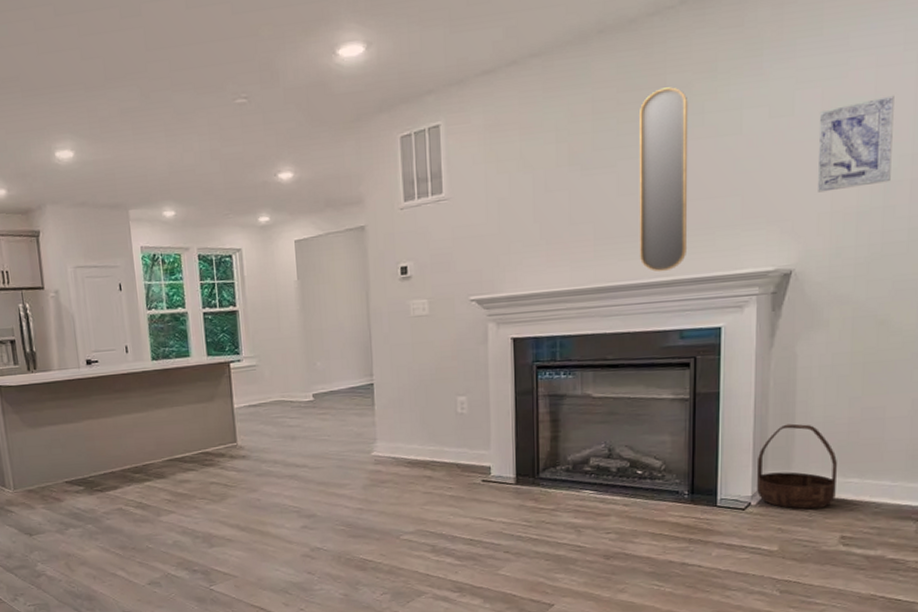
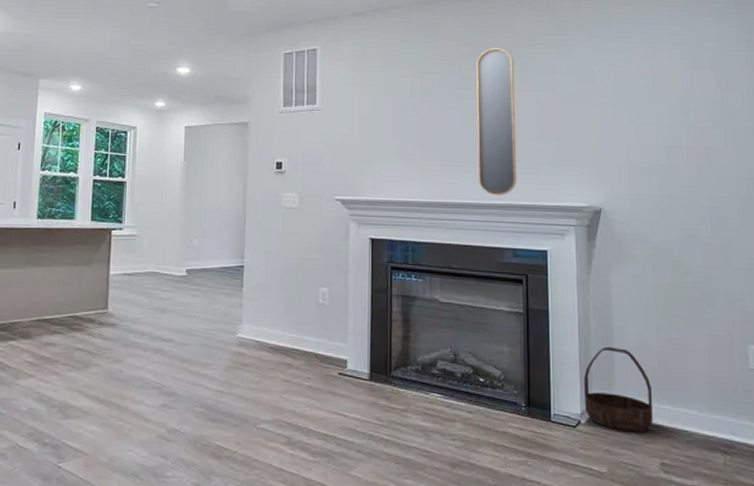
wall art: present [818,95,894,193] -> none [613,80,671,147]

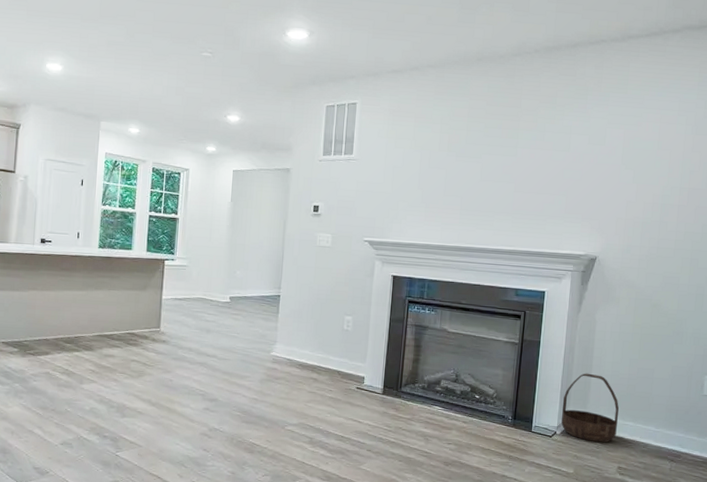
home mirror: present [477,48,517,196] -> none [492,108,535,243]

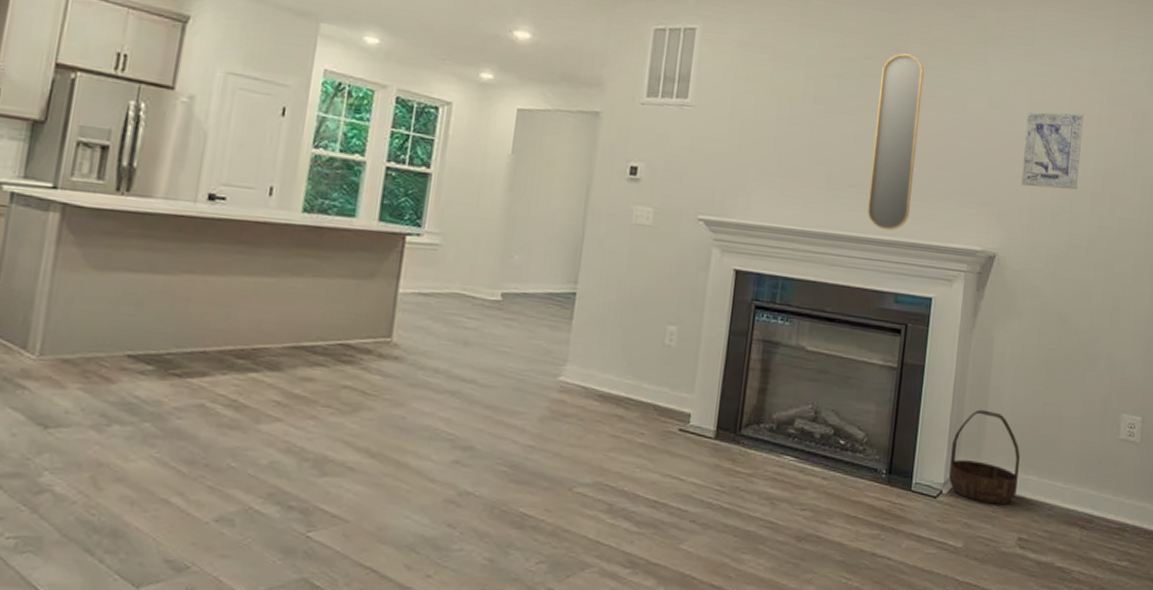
home mirror: none [492,108,535,243] -> present [867,53,924,231]
wall art: none [618,144,671,205] -> present [1021,112,1084,190]

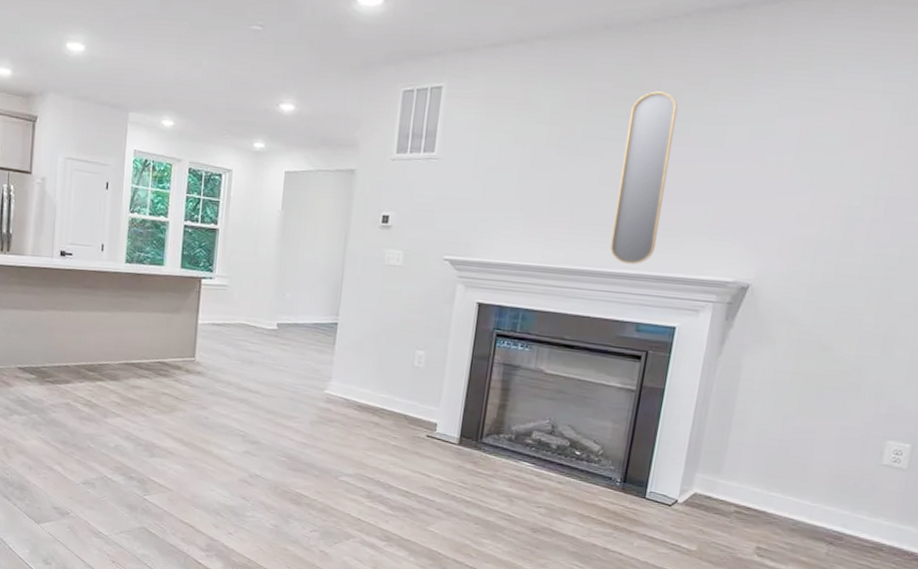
basket: present [949,409,1020,505] -> none [685,430,764,517]
wall art: present [1021,112,1084,190] -> none [784,137,867,218]

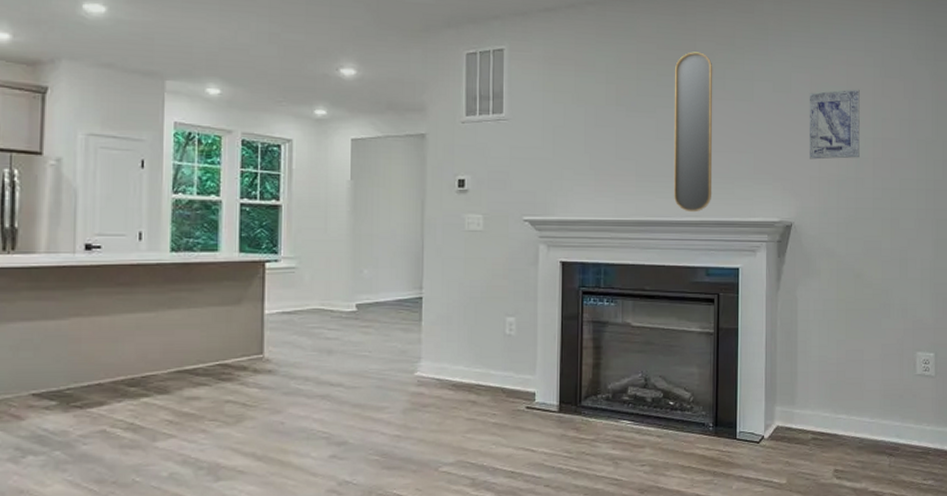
wall art: none [784,137,867,218] -> present [809,89,860,160]

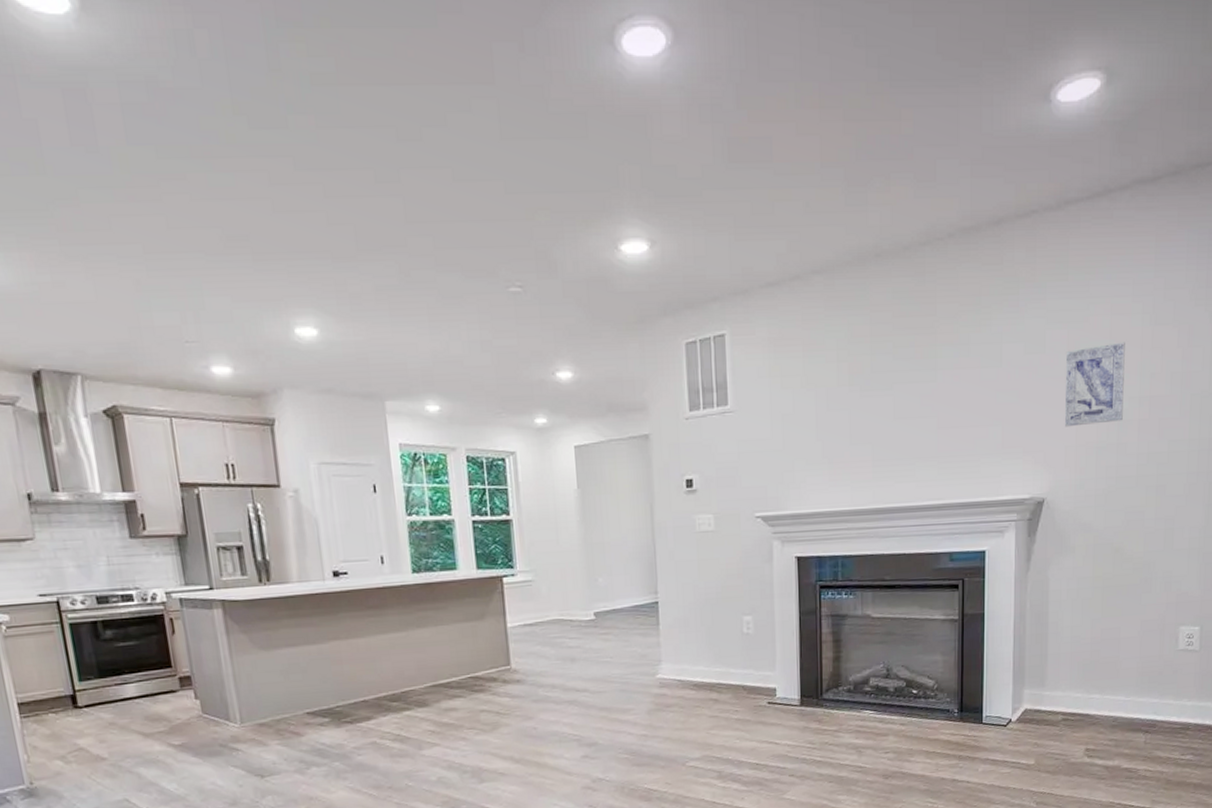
home mirror: present [674,52,713,213] -> none [913,316,956,496]

